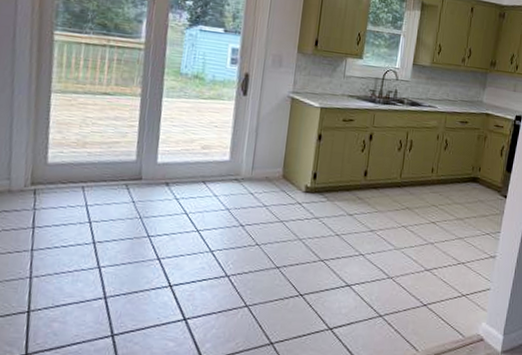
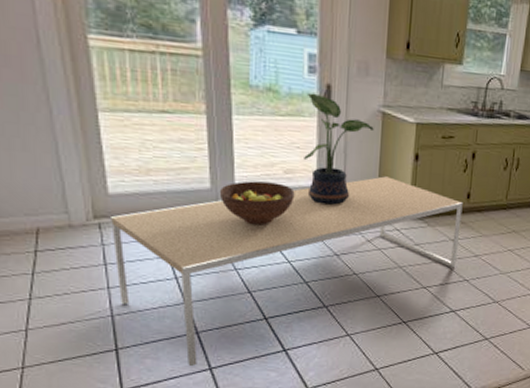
dining table: none [40,153,360,333] -> present [111,176,463,367]
fruit bowl: none [142,154,210,196] -> present [219,181,295,225]
potted plant: none [220,80,283,179] -> present [304,93,374,205]

